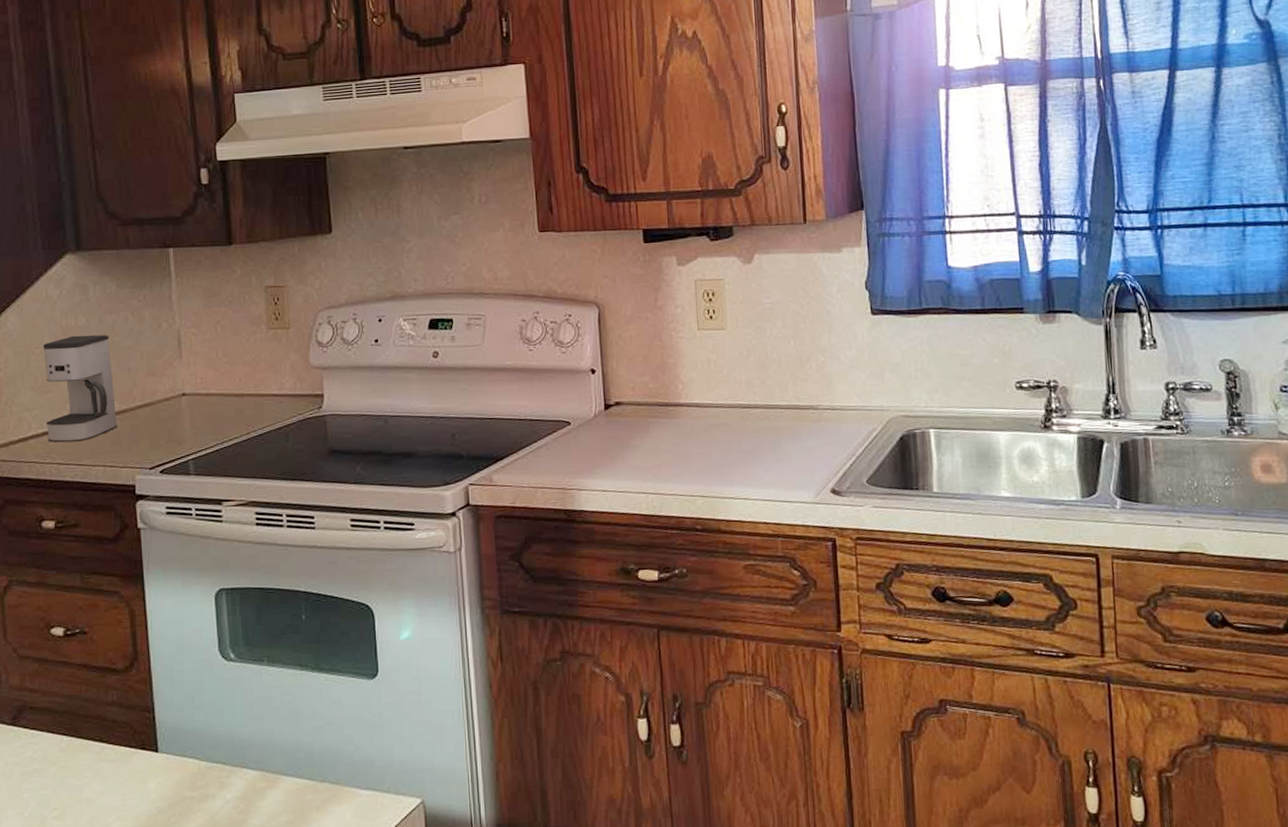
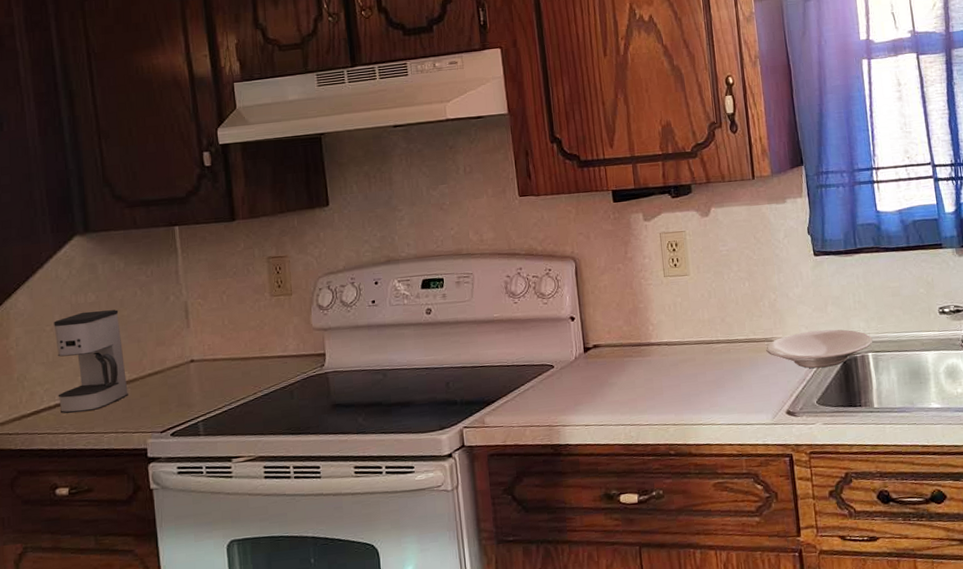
saucer: none [811,399,936,443] -> present [766,329,873,369]

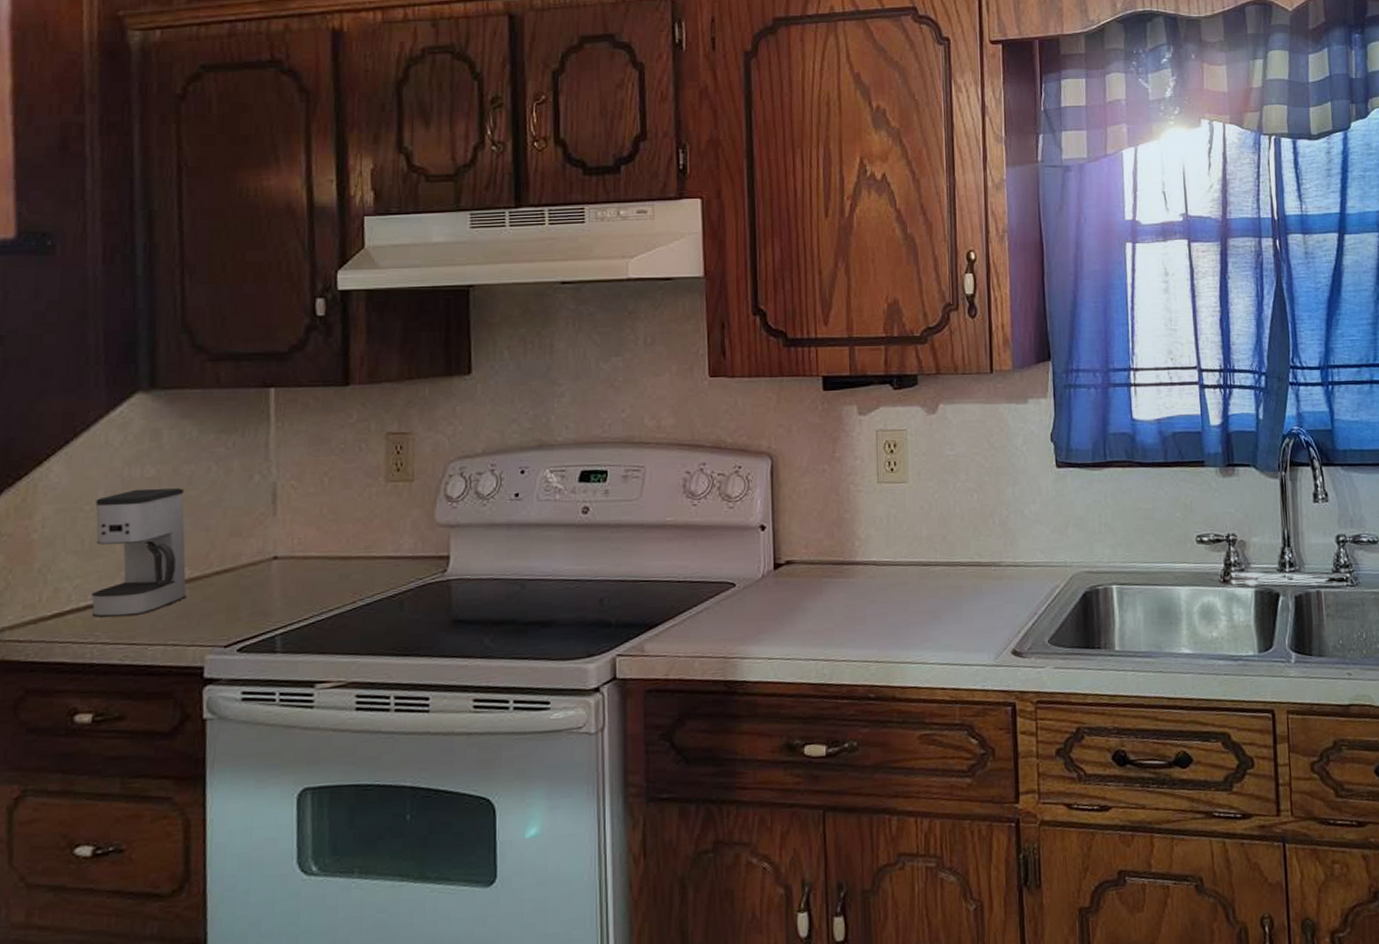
saucer: present [766,329,873,369] -> none [993,555,1119,601]

